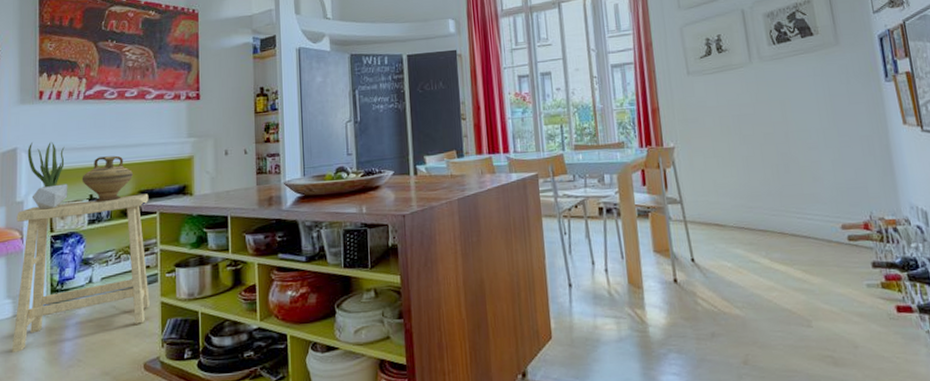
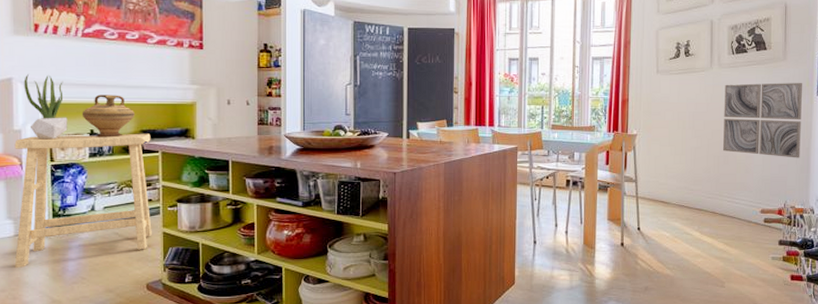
wall art: none [770,69,879,159] -> present [723,83,803,158]

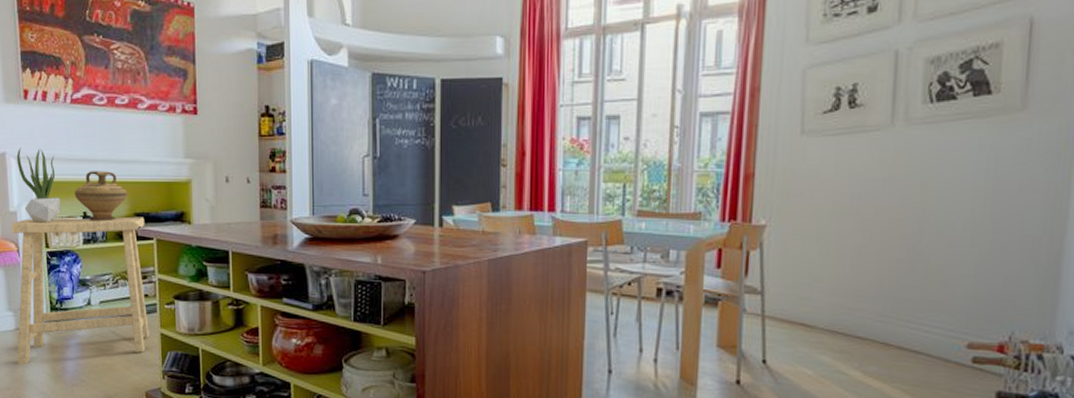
wall art: present [723,83,803,158] -> none [906,146,1056,266]

